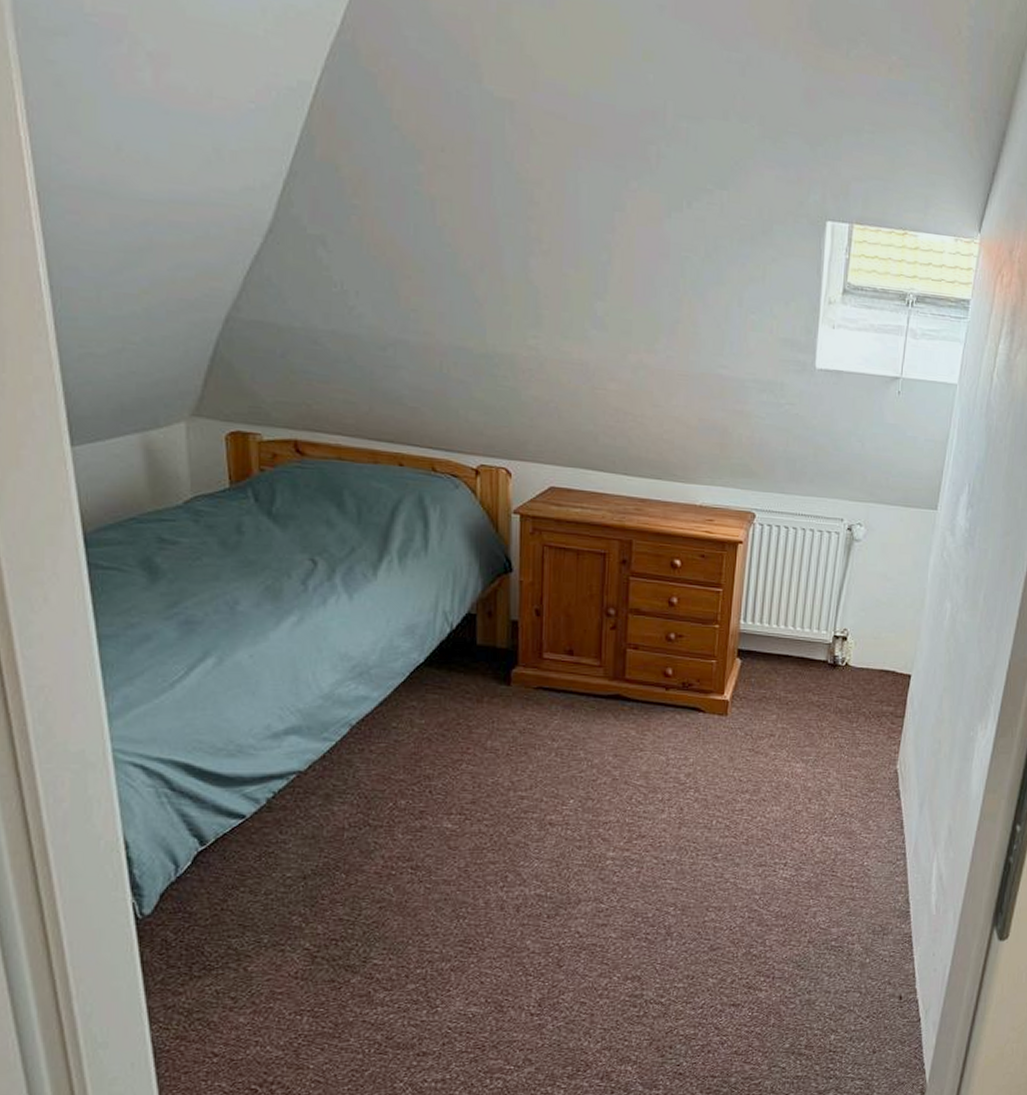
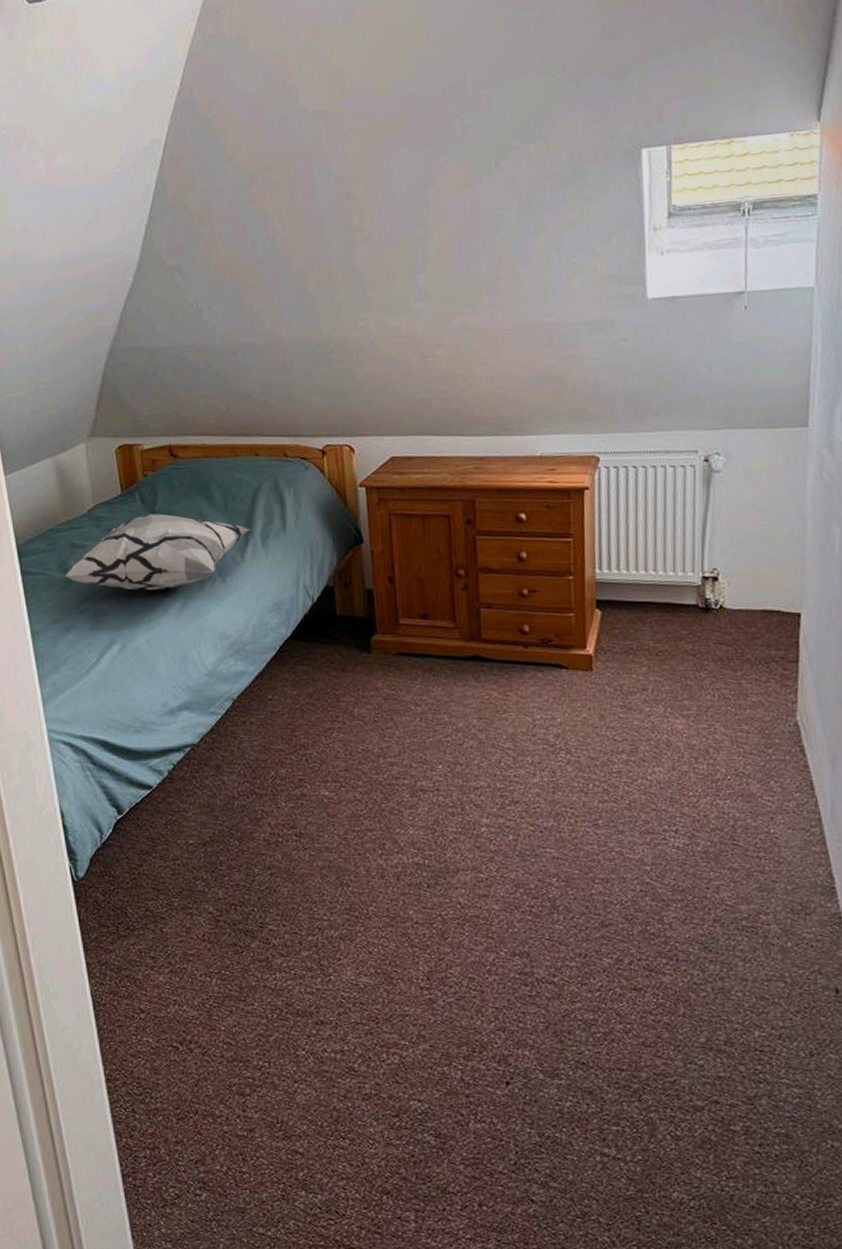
decorative pillow: none [146,514,386,601] -> present [64,513,250,591]

